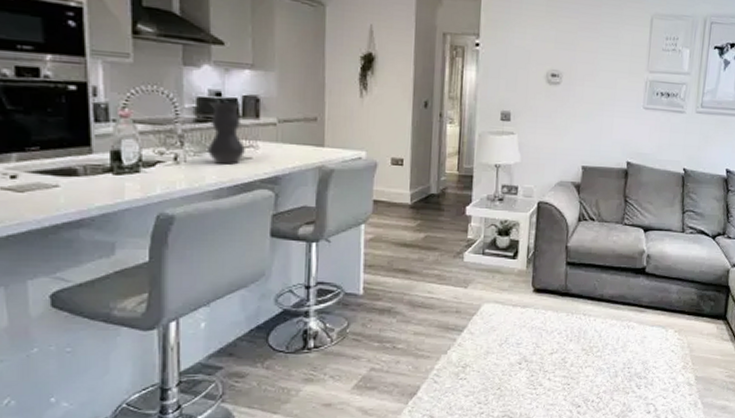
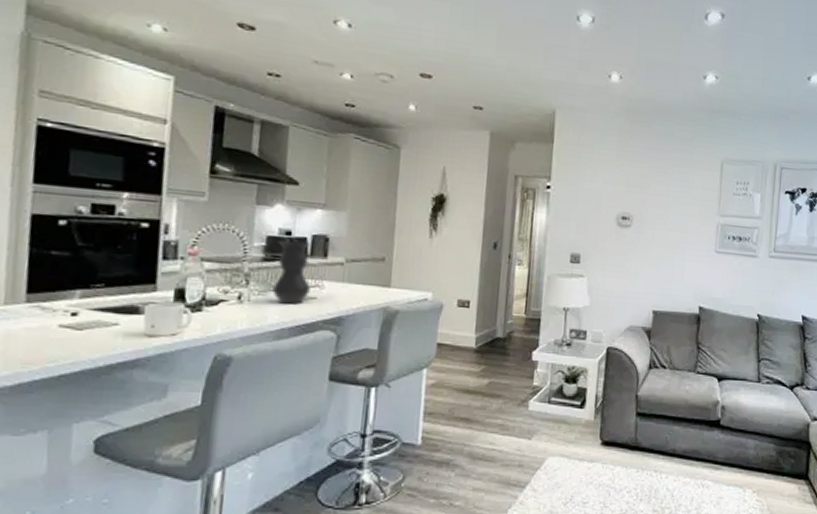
mug: none [81,163,131,198] -> present [142,301,193,337]

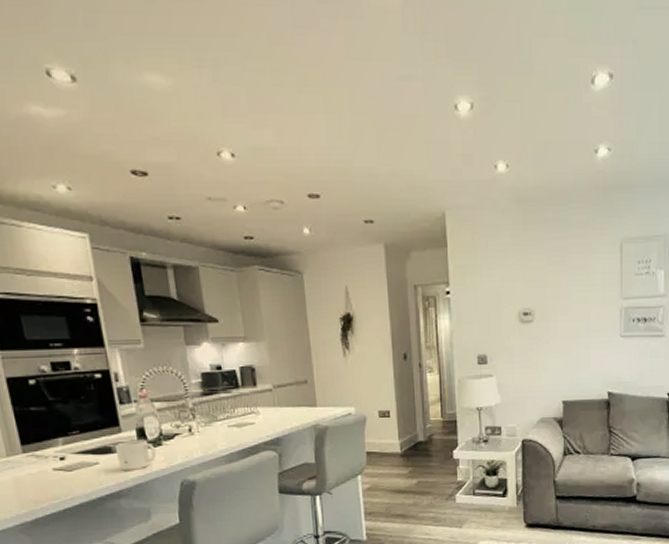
vase: present [272,240,310,305] -> none [212,374,248,431]

